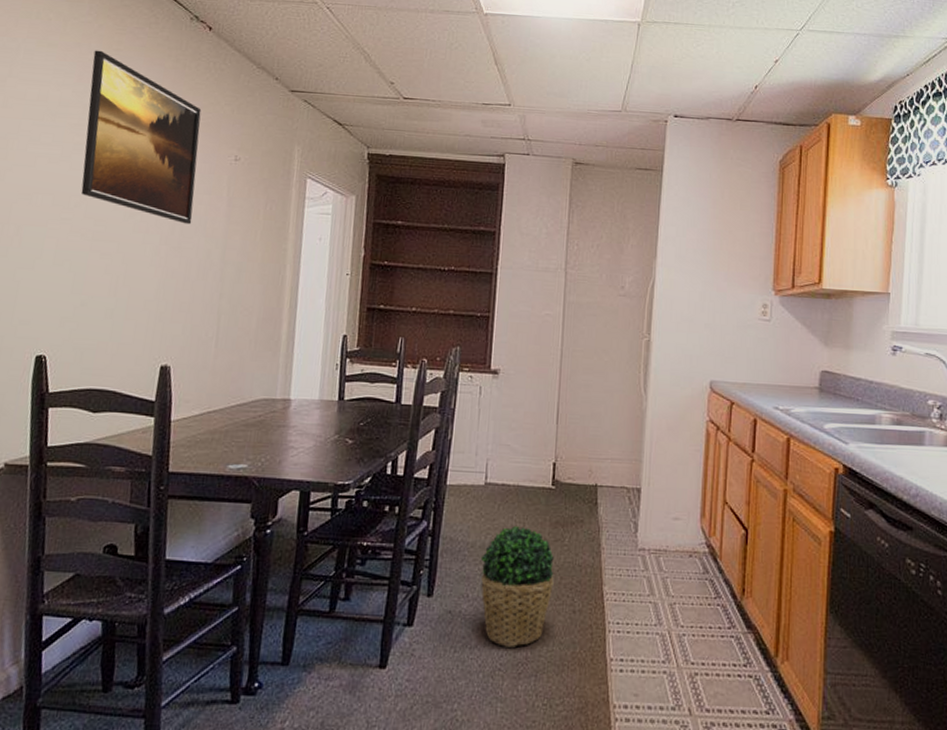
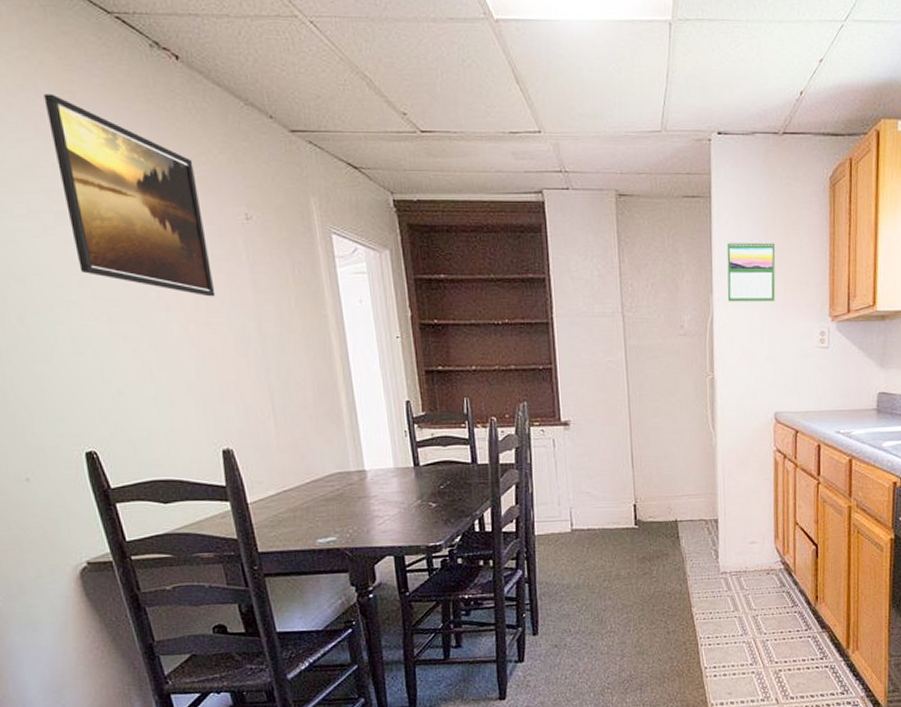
potted plant: present [480,526,554,647] -> none [577,565,647,669]
calendar: none [670,211,722,271] -> present [726,241,776,302]

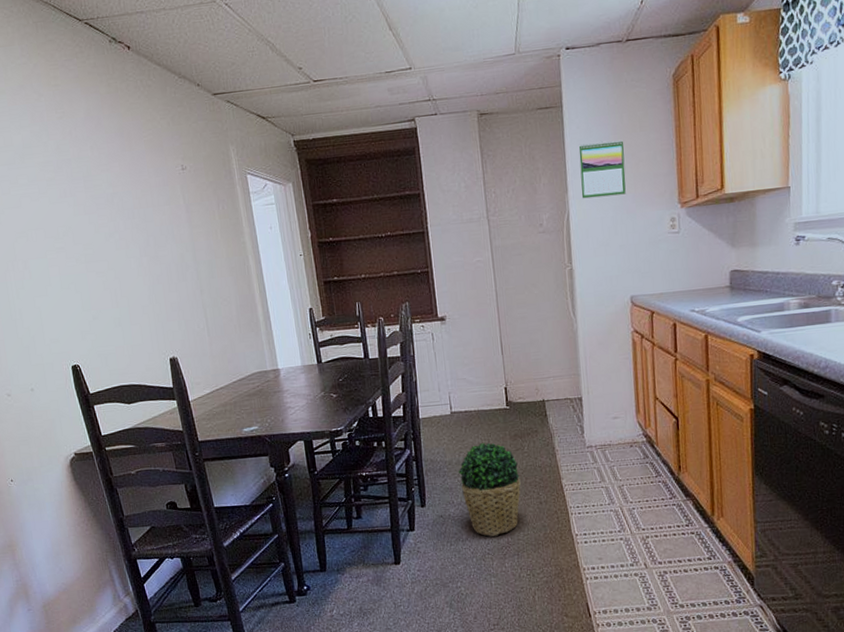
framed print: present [43,93,216,297] -> none [37,88,161,235]
potted plant: none [577,565,647,669] -> present [458,443,521,537]

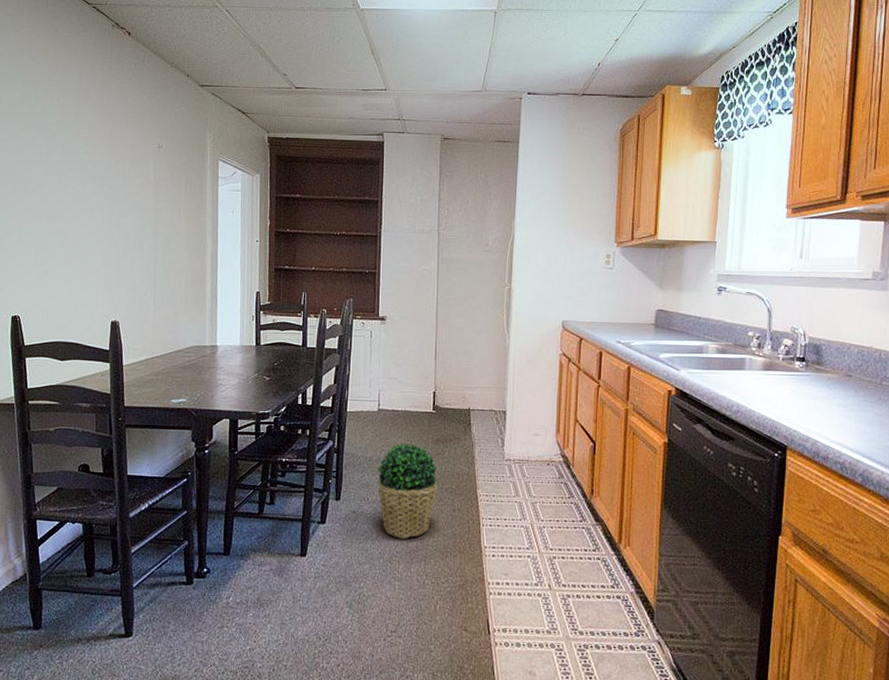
calendar: present [578,139,626,199] -> none [527,177,571,228]

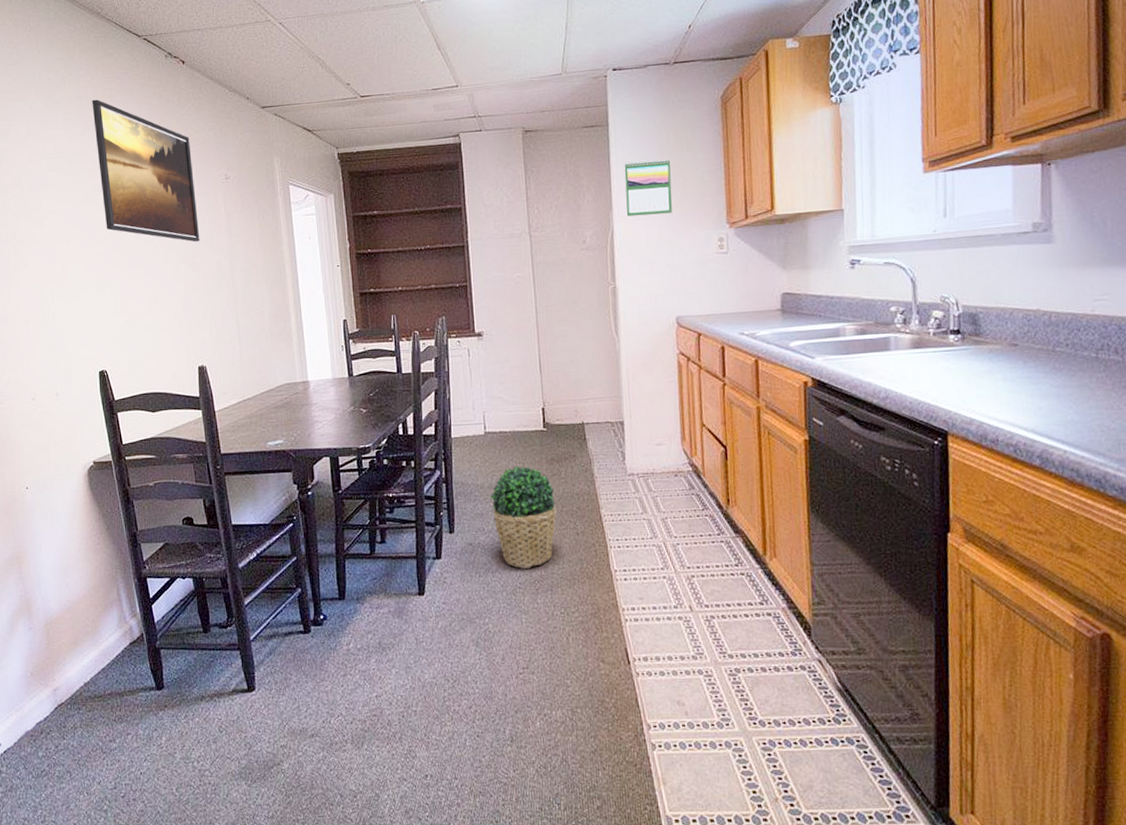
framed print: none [34,57,128,204] -> present [92,99,200,242]
calendar: none [527,177,571,228] -> present [624,158,672,217]

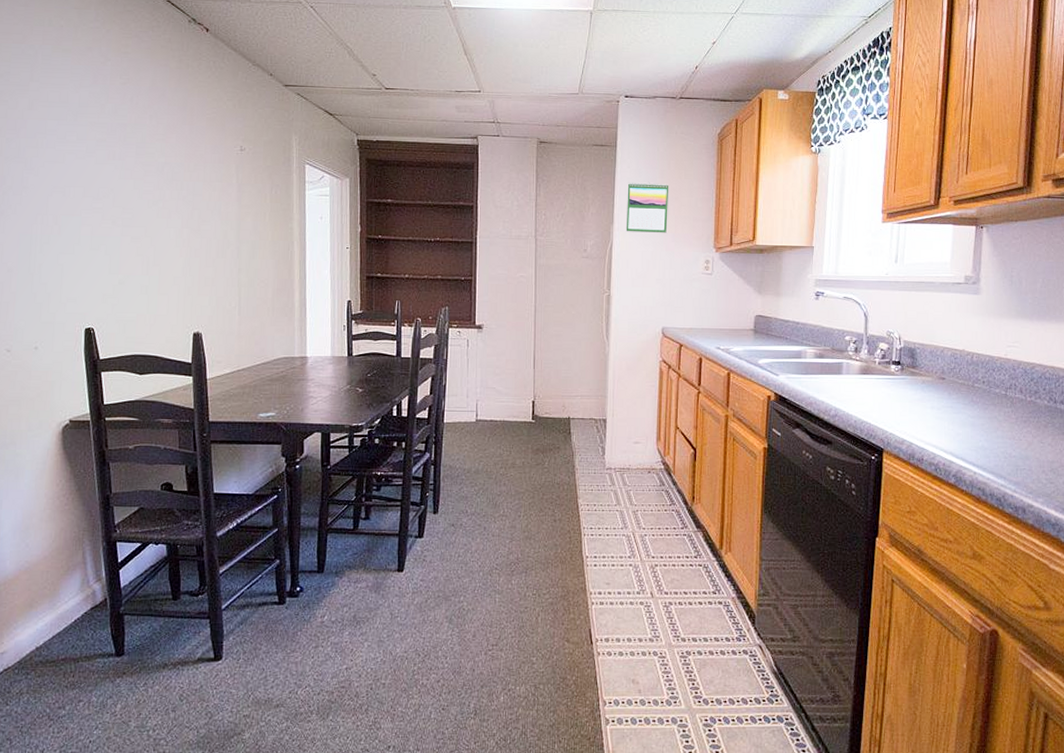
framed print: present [92,99,200,242] -> none [104,53,208,209]
potted plant: present [490,466,557,569] -> none [475,454,537,551]

